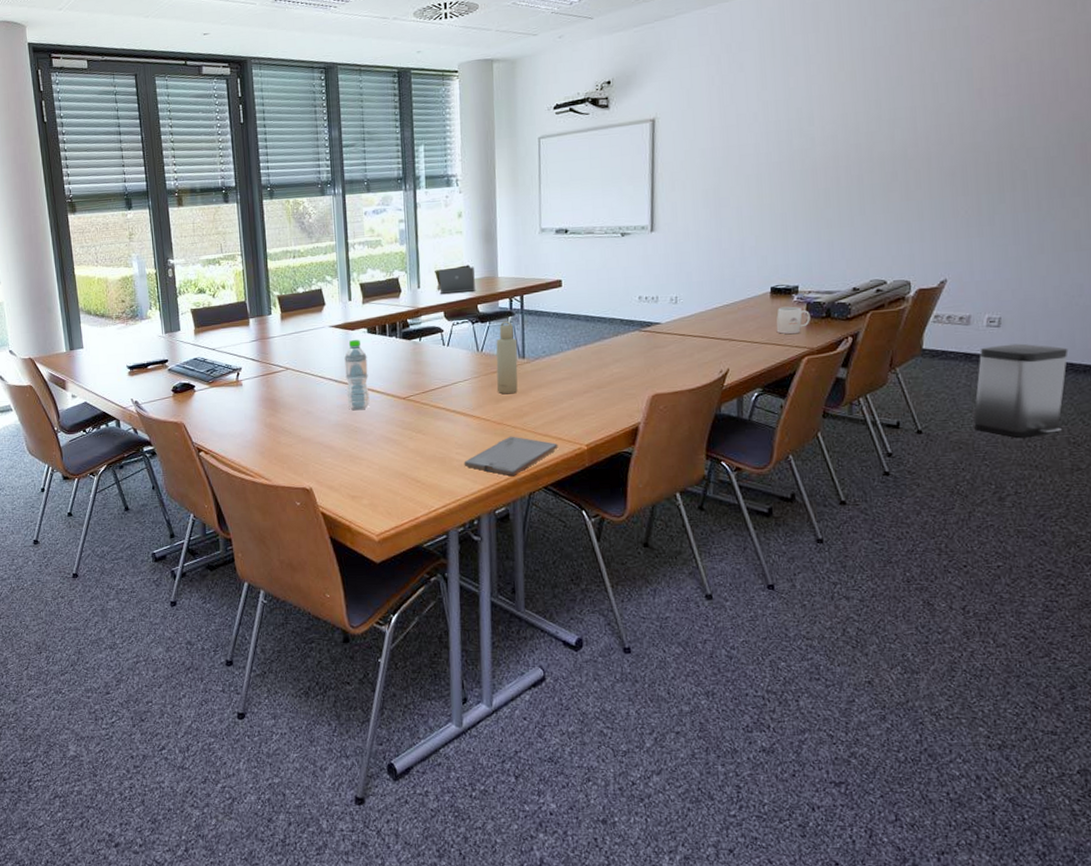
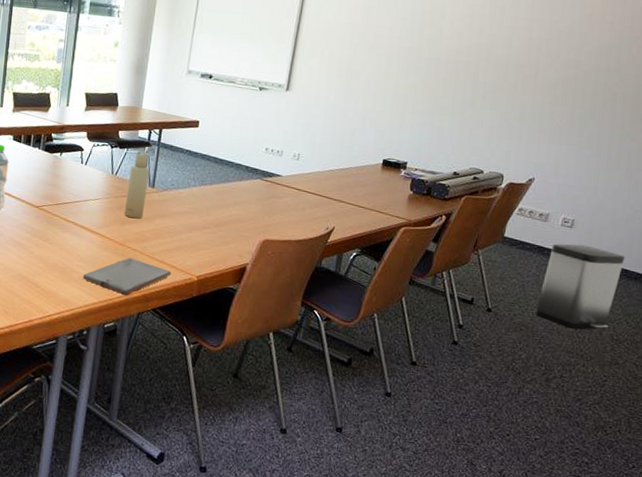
laptop: present [438,267,475,294] -> none [86,92,121,118]
mug: present [776,306,810,335] -> none [381,179,413,206]

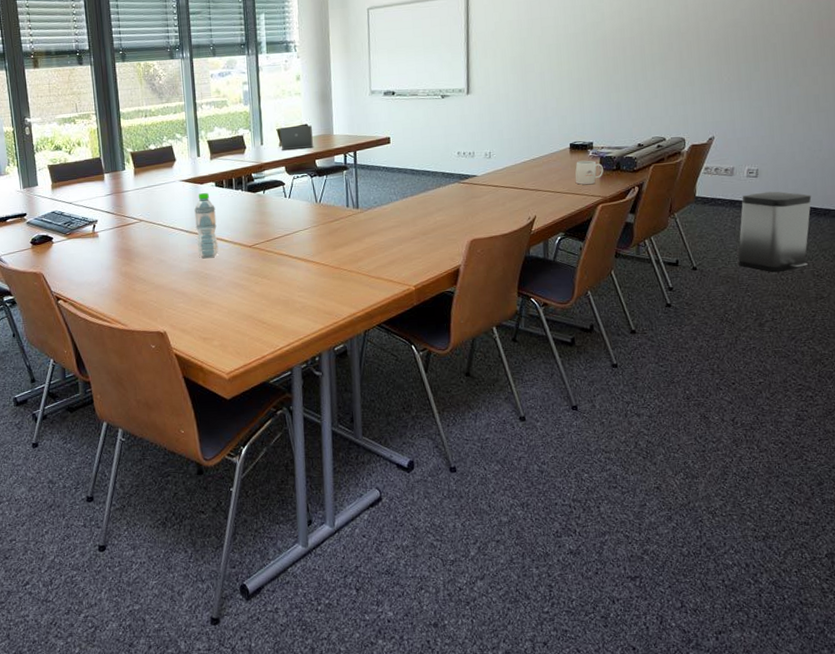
tablet: present [82,257,172,295] -> none [305,279,390,316]
laptop: none [86,92,121,118] -> present [279,125,313,150]
bottle: present [124,150,150,219] -> none [332,174,353,242]
mug: none [381,179,413,206] -> present [574,160,603,185]

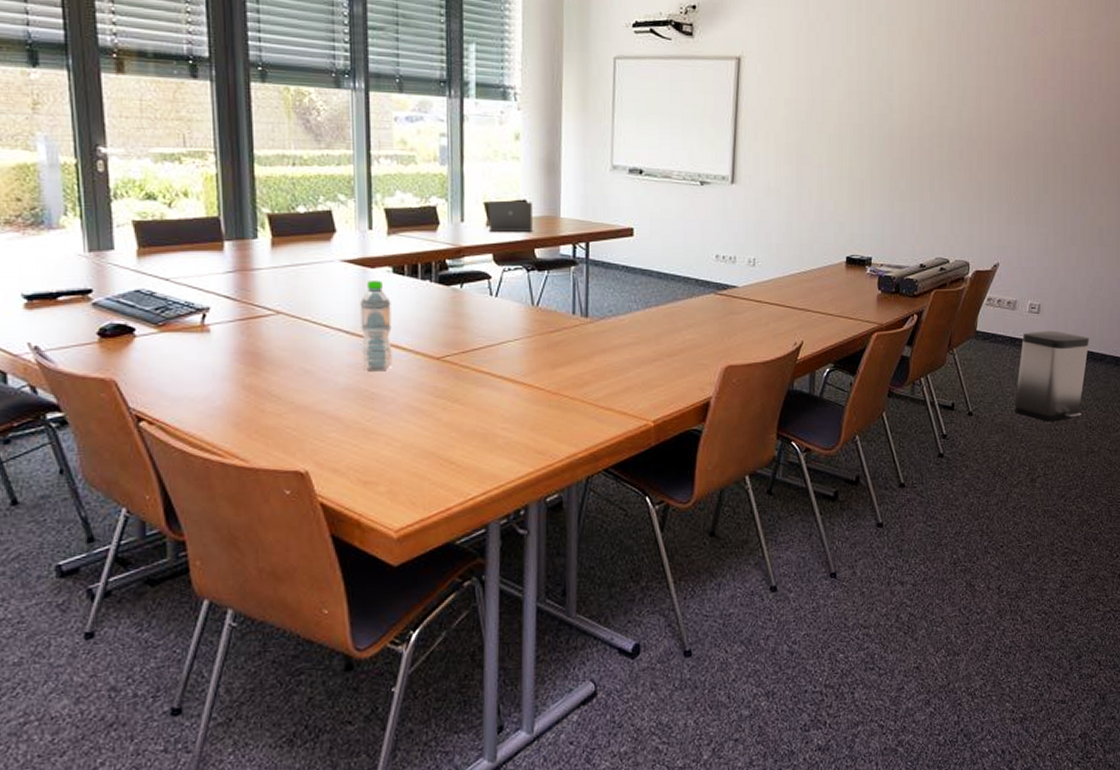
mug: present [574,160,603,185] -> none [849,278,881,308]

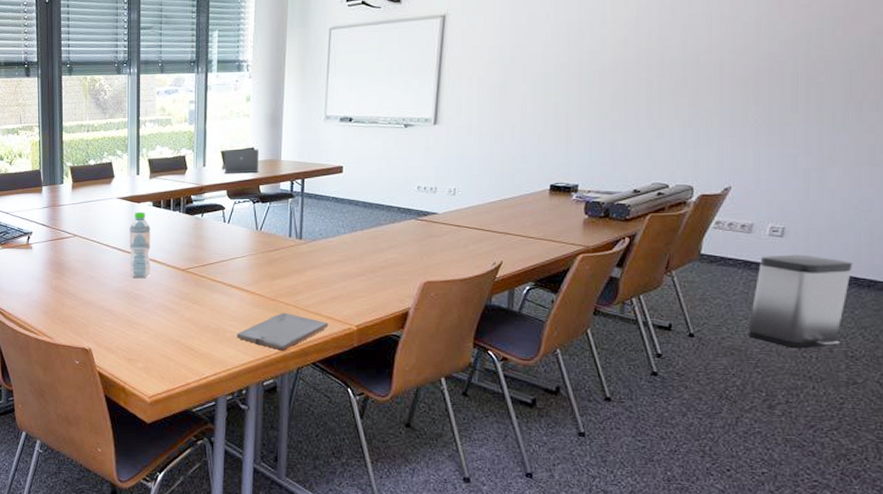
tablet: none [510,409,622,457] -> present [236,312,329,351]

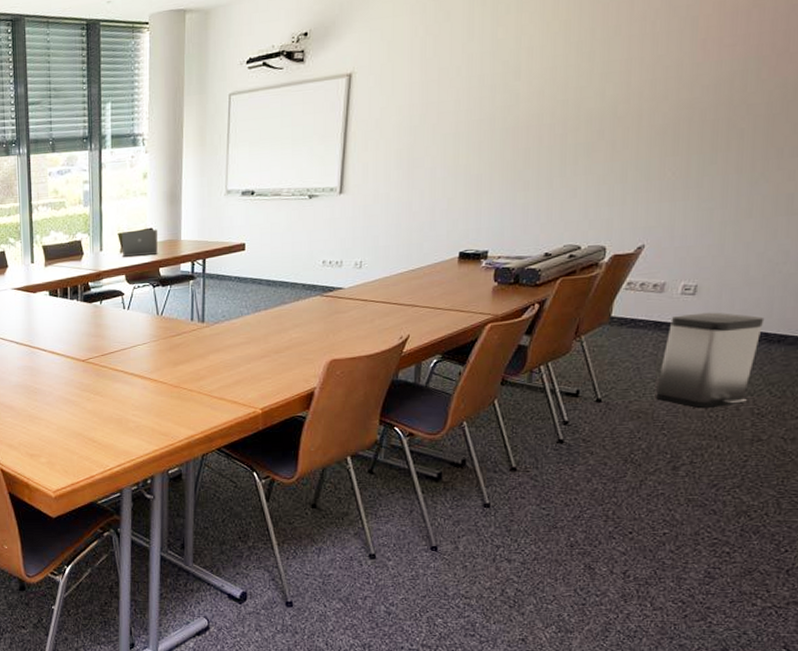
water bottle: present [129,212,151,279] -> none [26,302,50,372]
tablet: present [236,312,329,351] -> none [139,399,233,438]

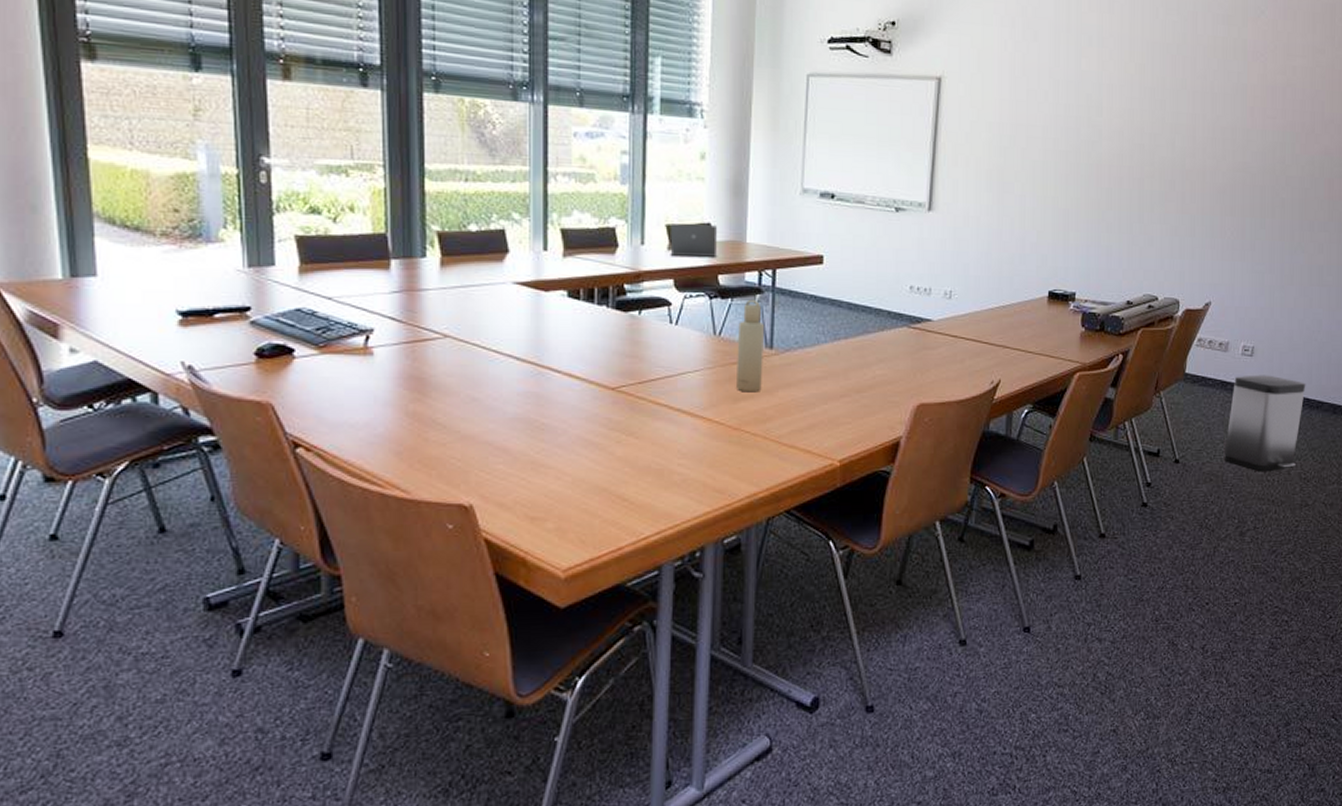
bottle: none [175,284,198,358] -> present [735,299,765,393]

